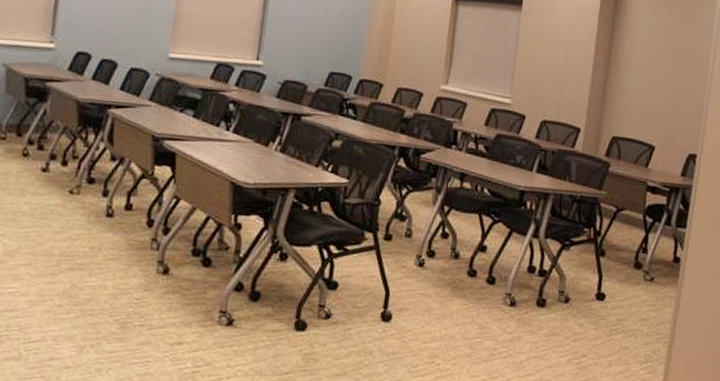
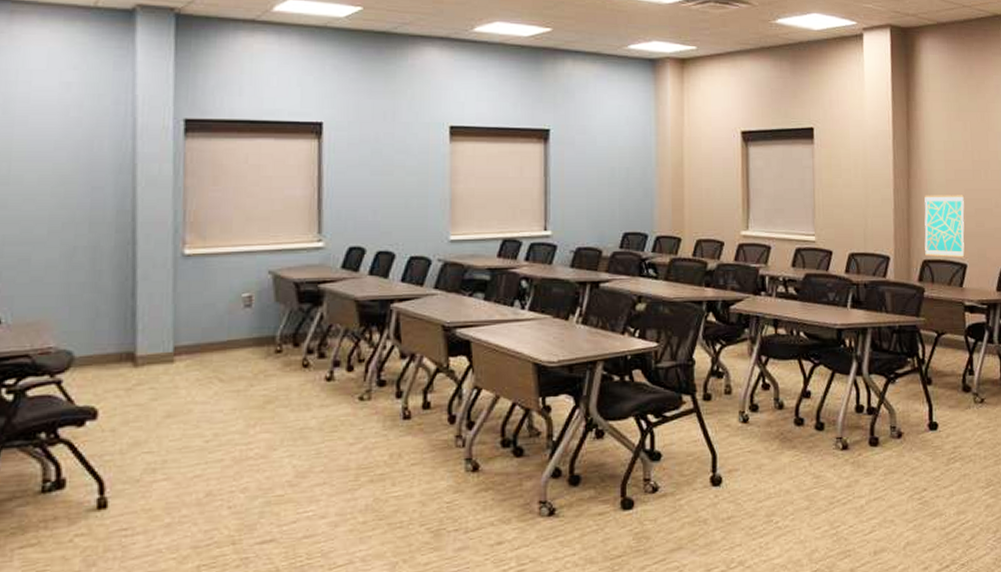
wall art: none [615,74,661,139] -> present [924,195,965,258]

